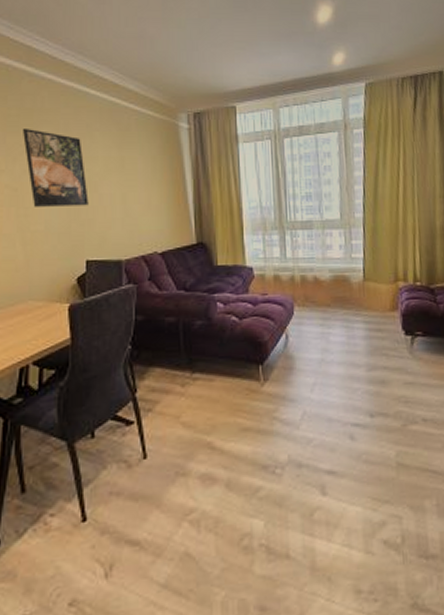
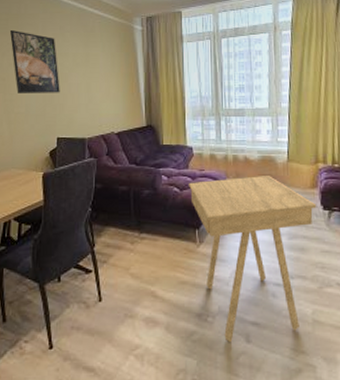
side table: none [249,298,398,497] -> present [189,176,317,343]

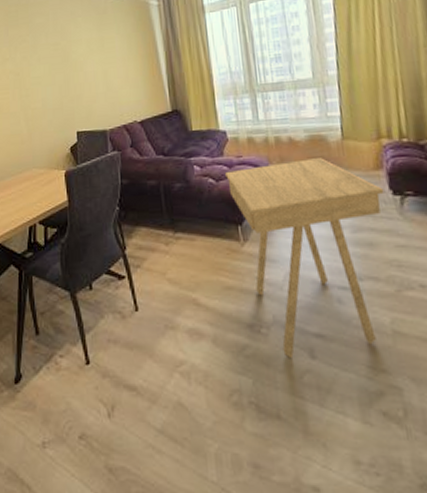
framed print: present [9,30,60,93] -> none [20,21,76,88]

